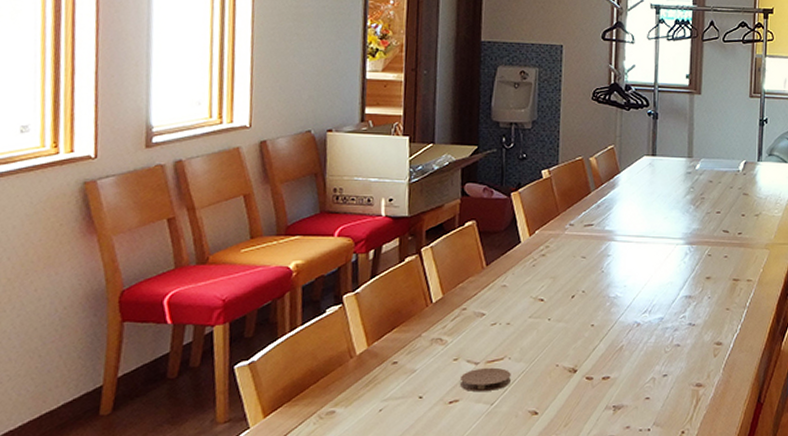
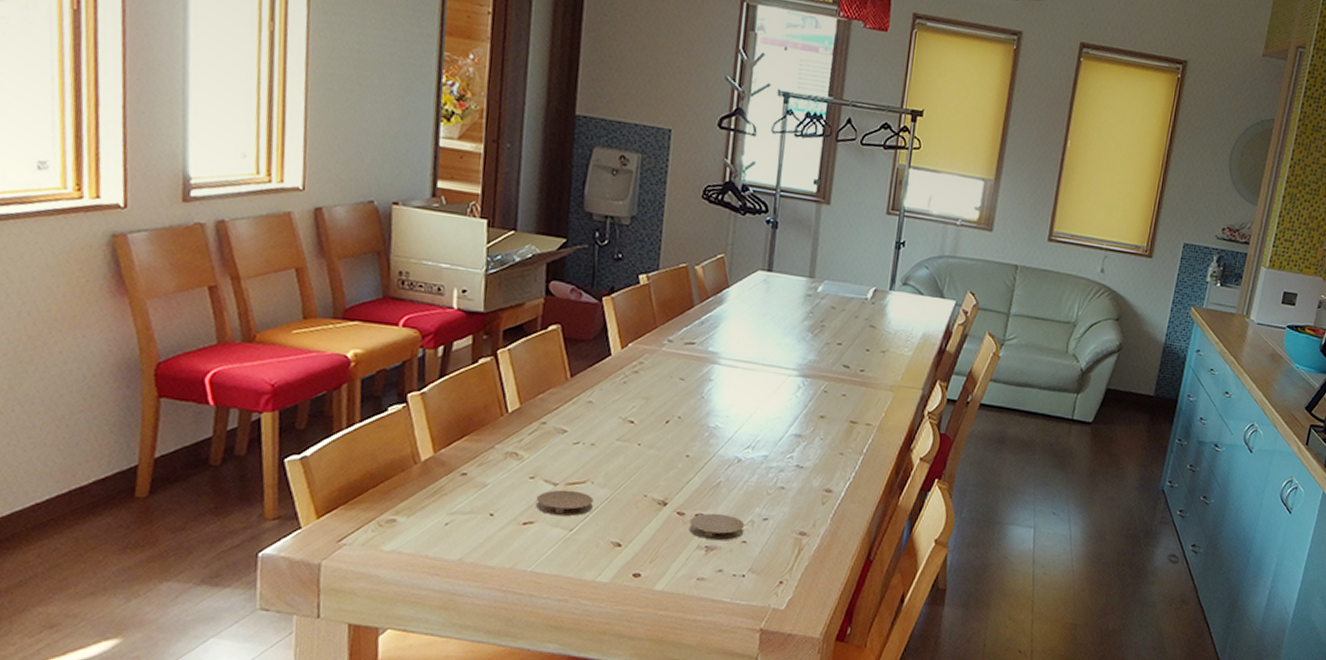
coaster: none [597,374,647,400] -> present [688,513,745,541]

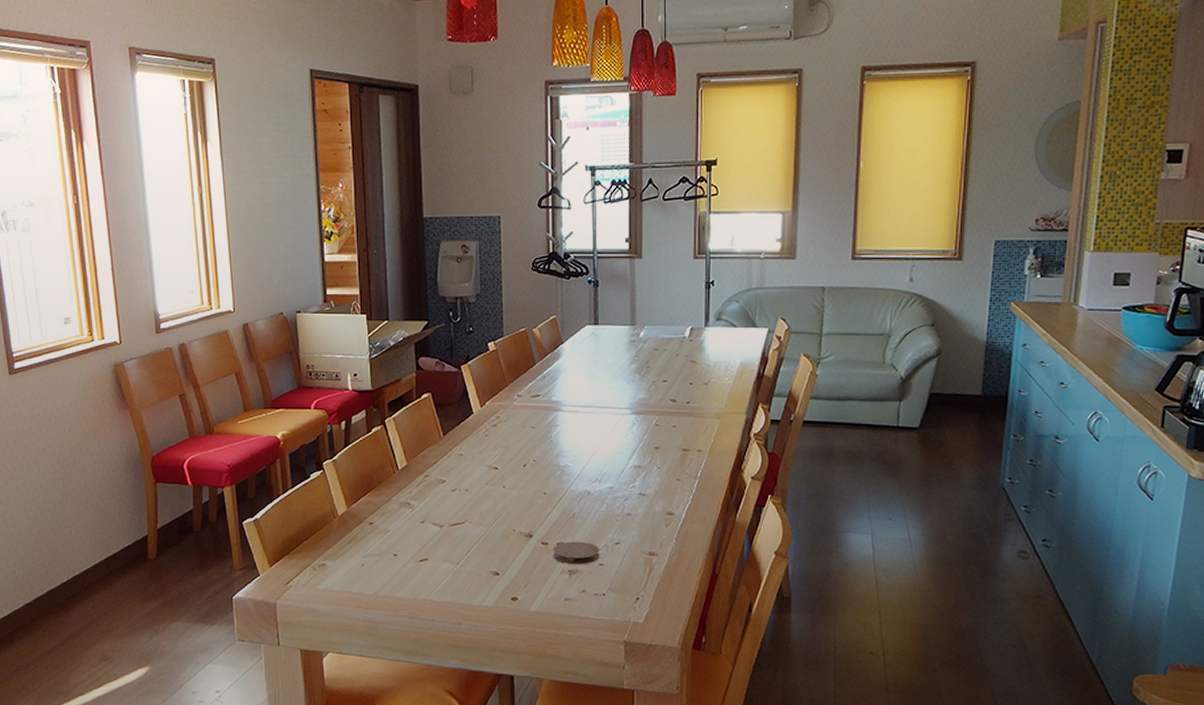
coaster: present [536,489,593,517] -> none [428,530,472,553]

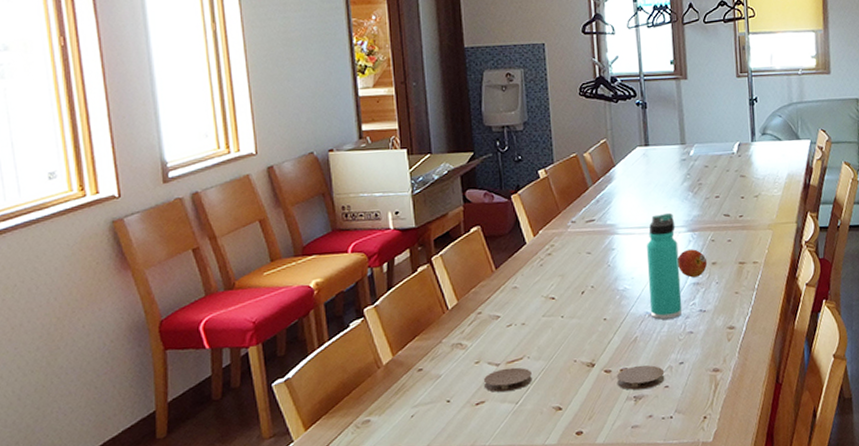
coaster: none [428,530,472,553] -> present [484,367,532,393]
thermos bottle: none [589,393,622,499] -> present [647,212,683,320]
fruit: none [620,432,650,460] -> present [677,249,708,278]

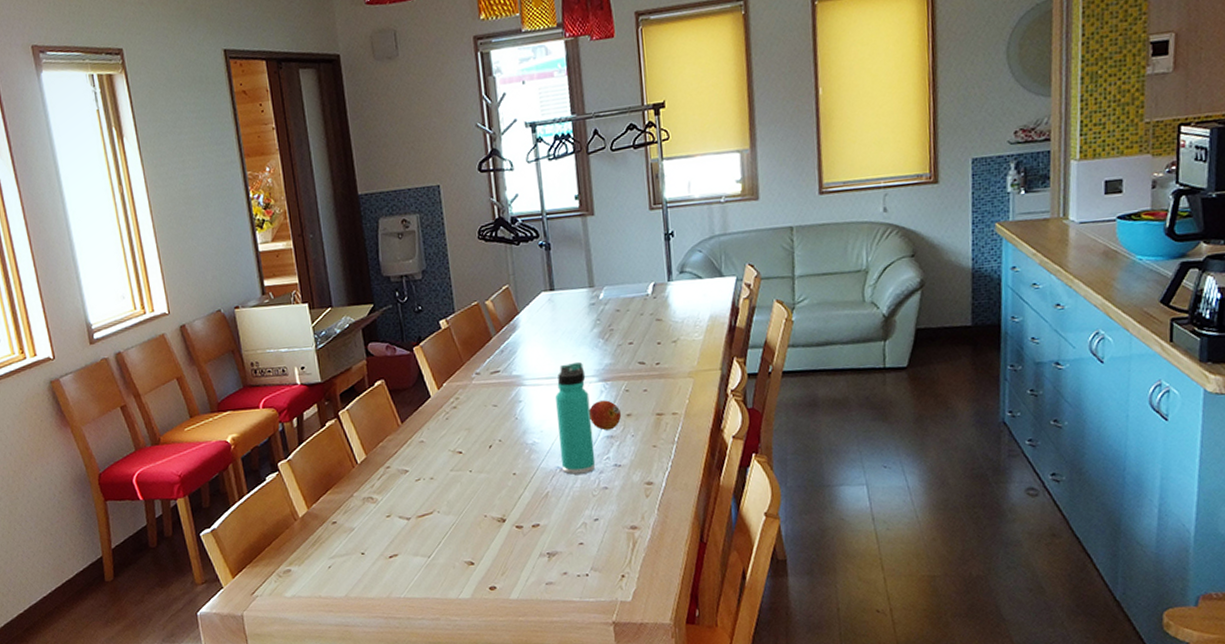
coaster: present [484,367,532,393] -> none [396,521,443,546]
coaster: present [616,365,665,390] -> none [528,521,579,547]

